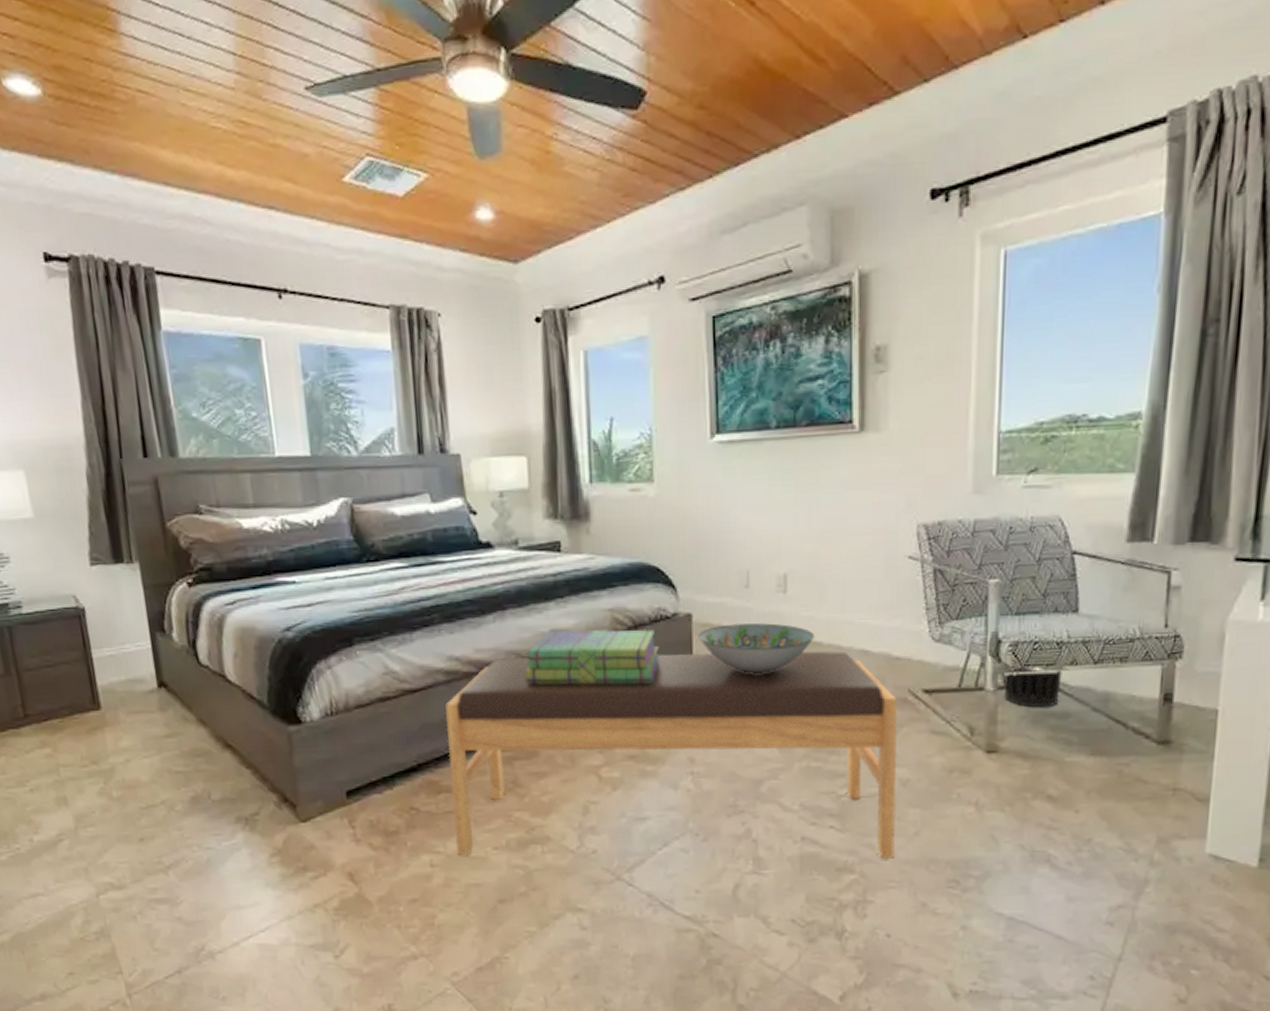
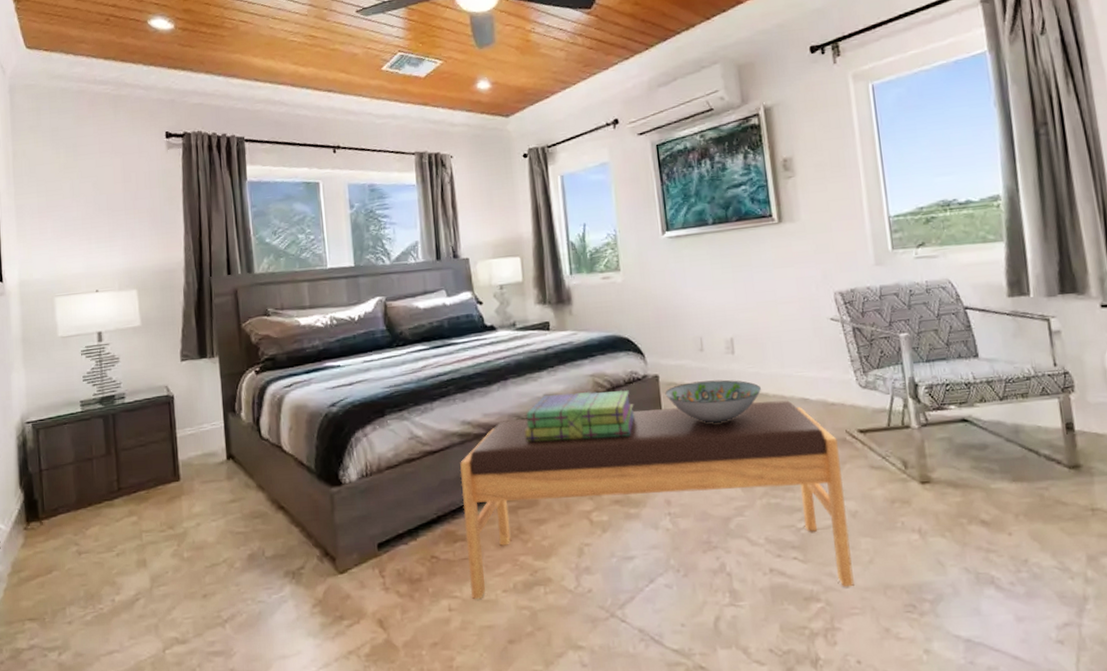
wastebasket: present [1004,669,1062,708] -> none [925,407,976,441]

